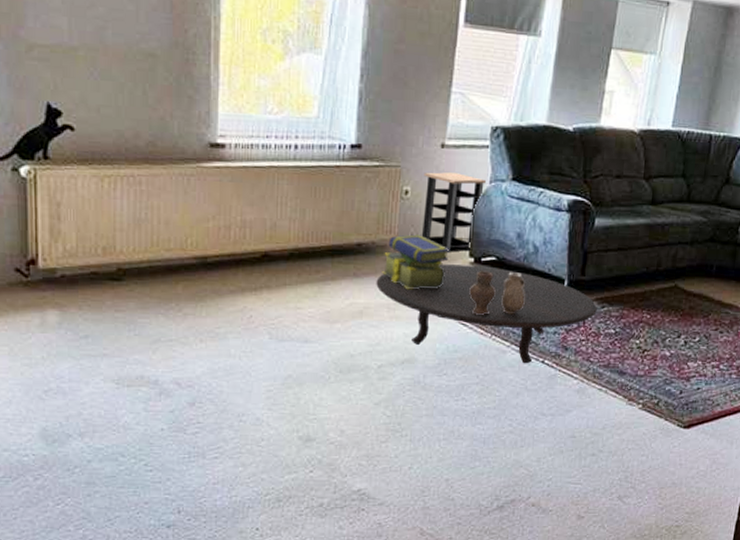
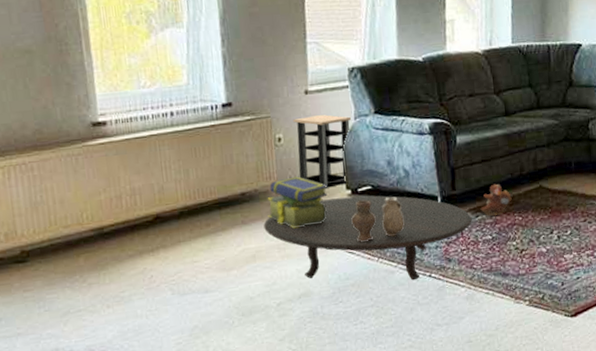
plush toy: none [608,275,643,310] -> present [480,184,512,216]

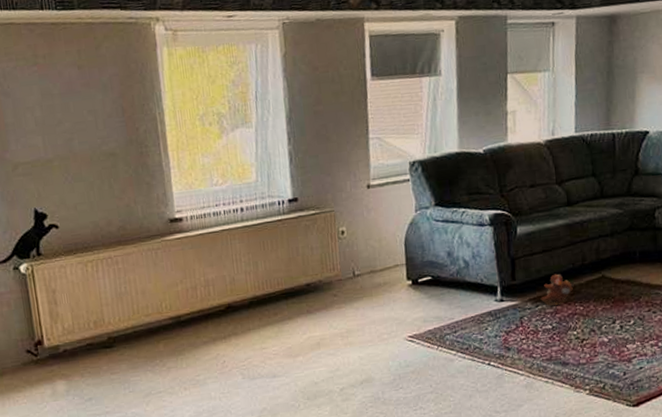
table: present [263,195,472,281] -> none [327,286,532,369]
stack of books: present [267,176,328,229] -> none [331,267,389,318]
side table: present [293,115,351,190] -> none [355,208,412,280]
vase: present [351,197,405,242] -> none [411,287,464,331]

